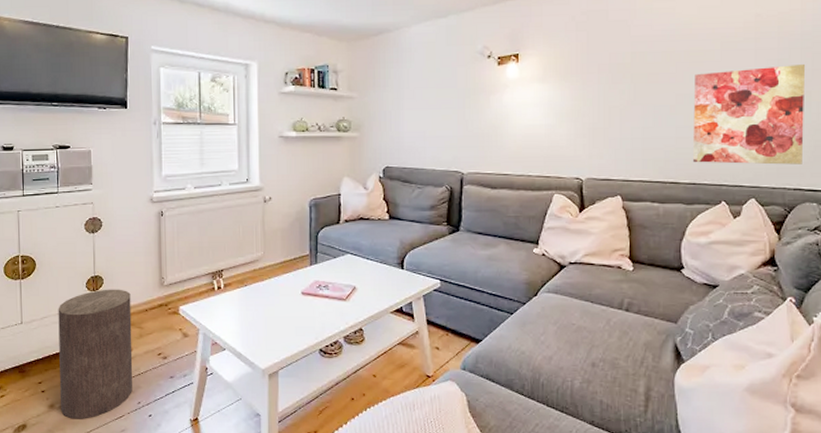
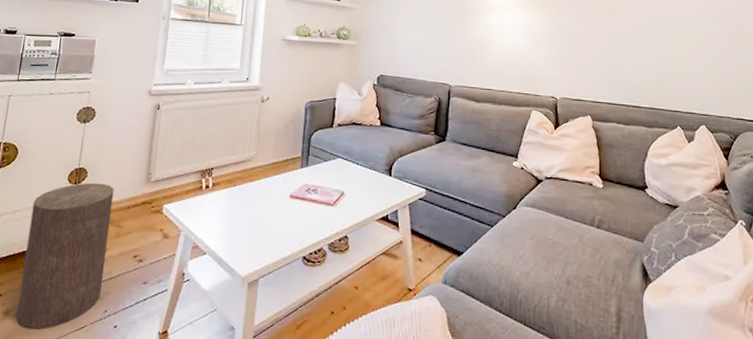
wall art: present [693,63,806,165] -> none [650,9,742,97]

